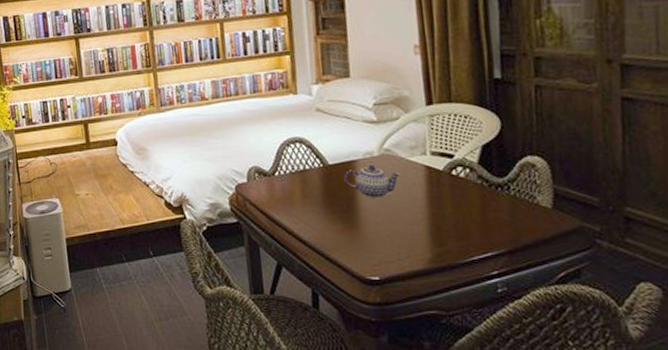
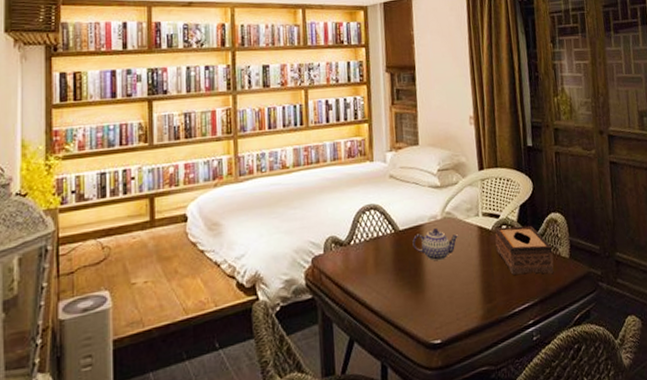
tissue box: none [447,168,530,224] -> present [495,226,554,275]

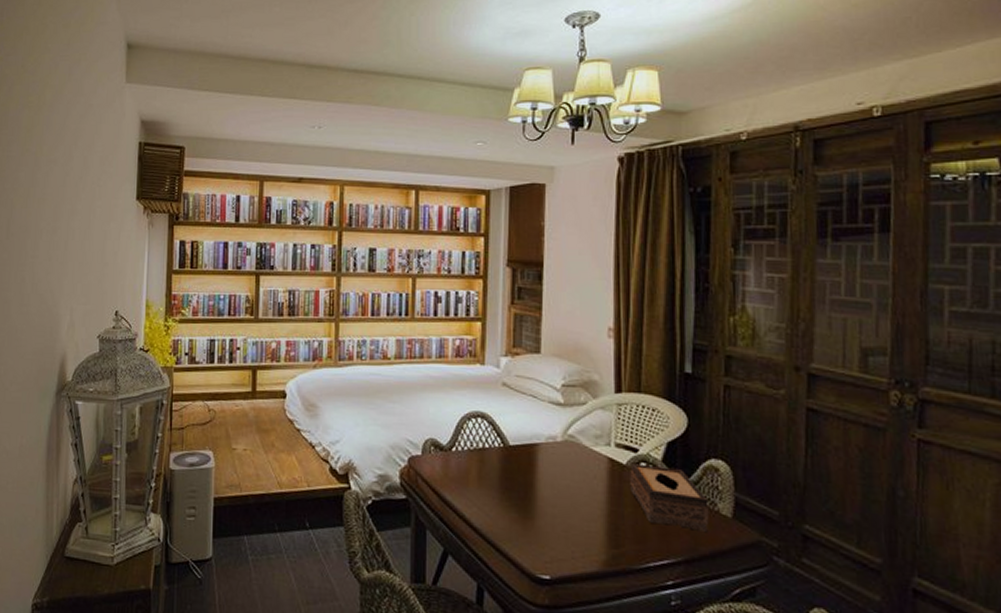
teapot: present [412,228,459,261] -> none [524,451,583,489]

